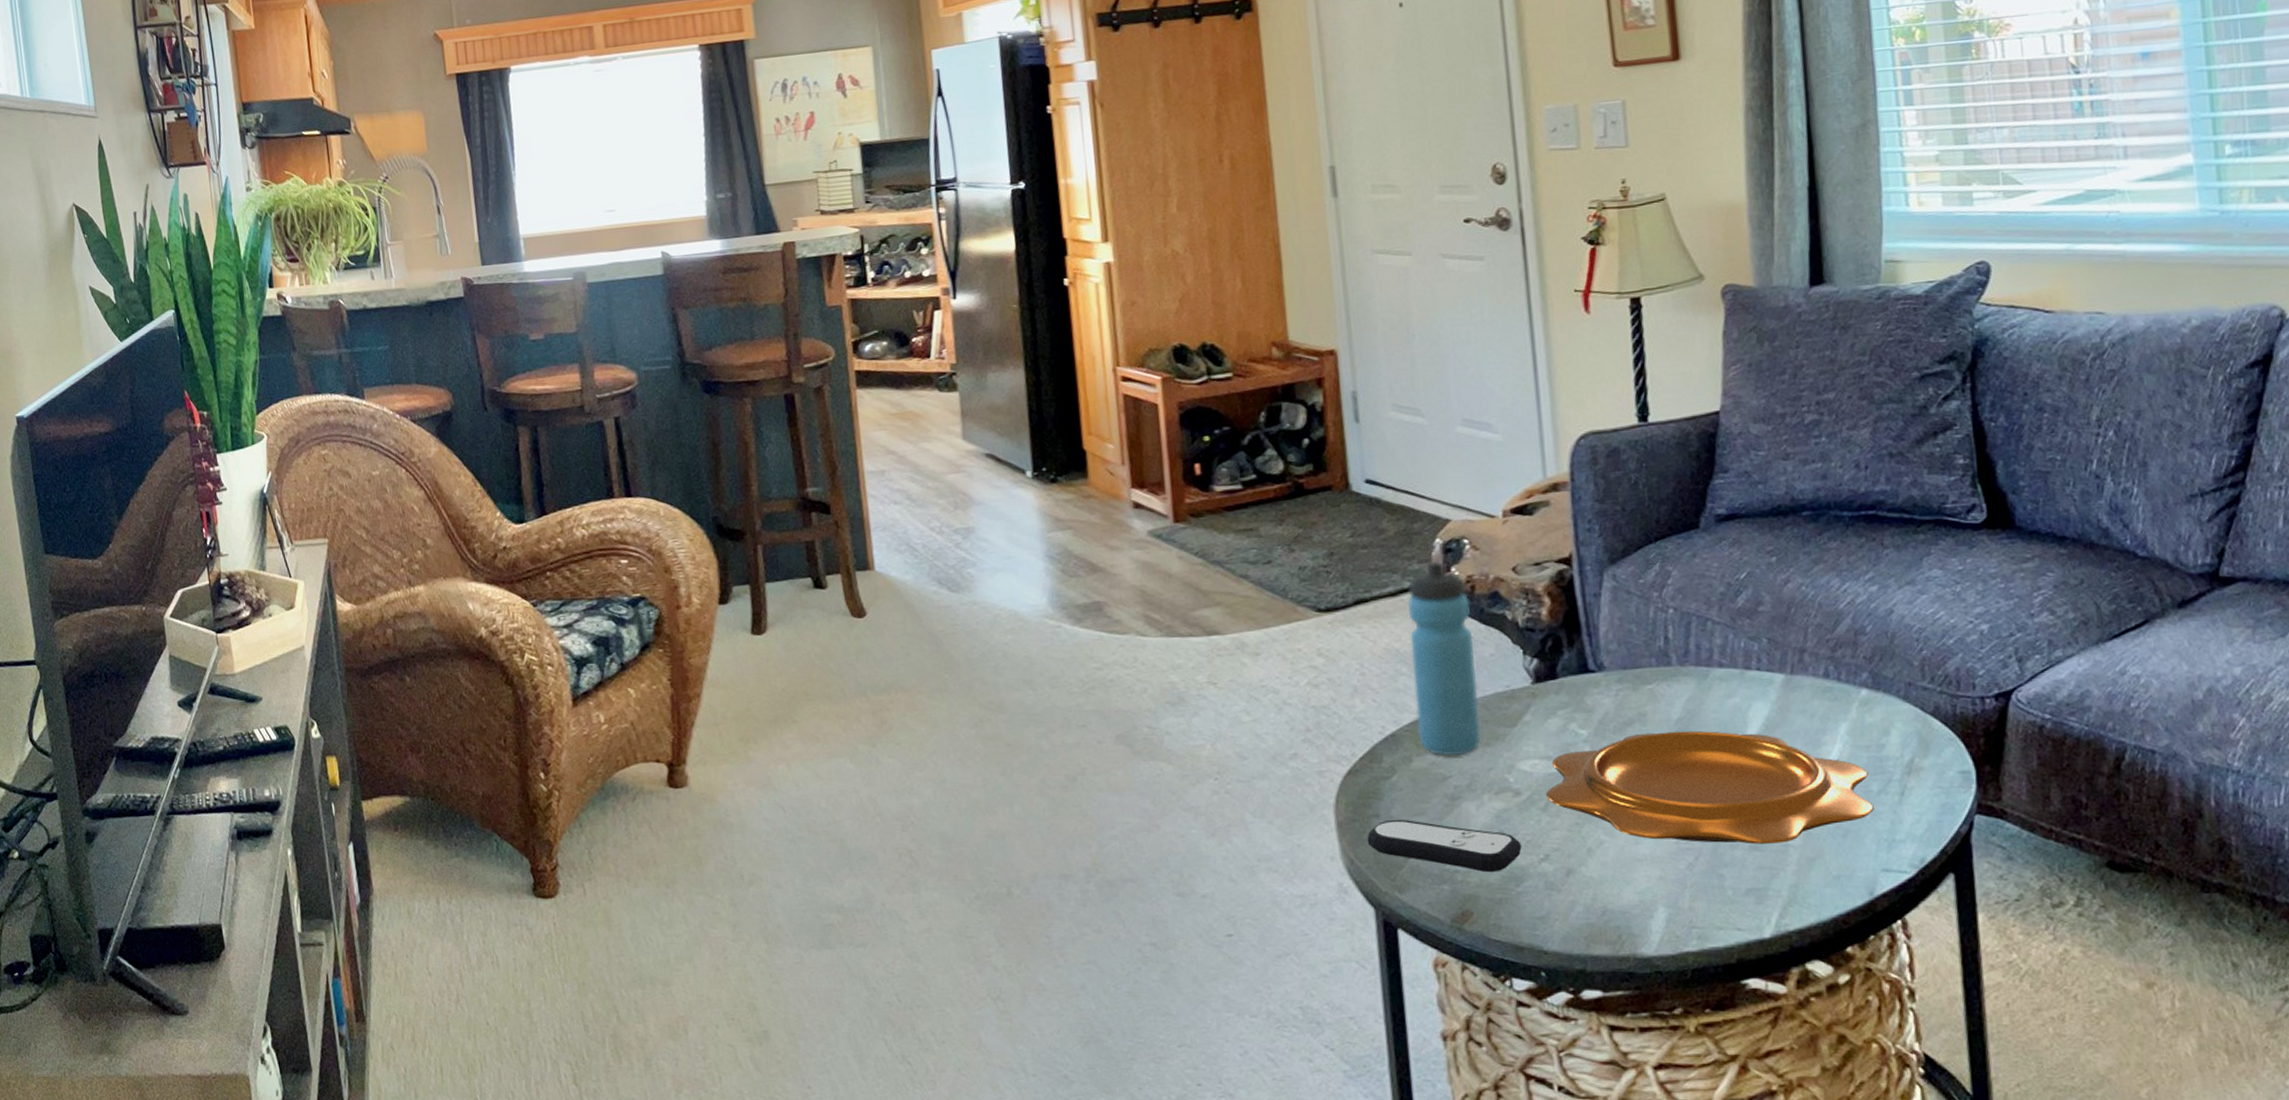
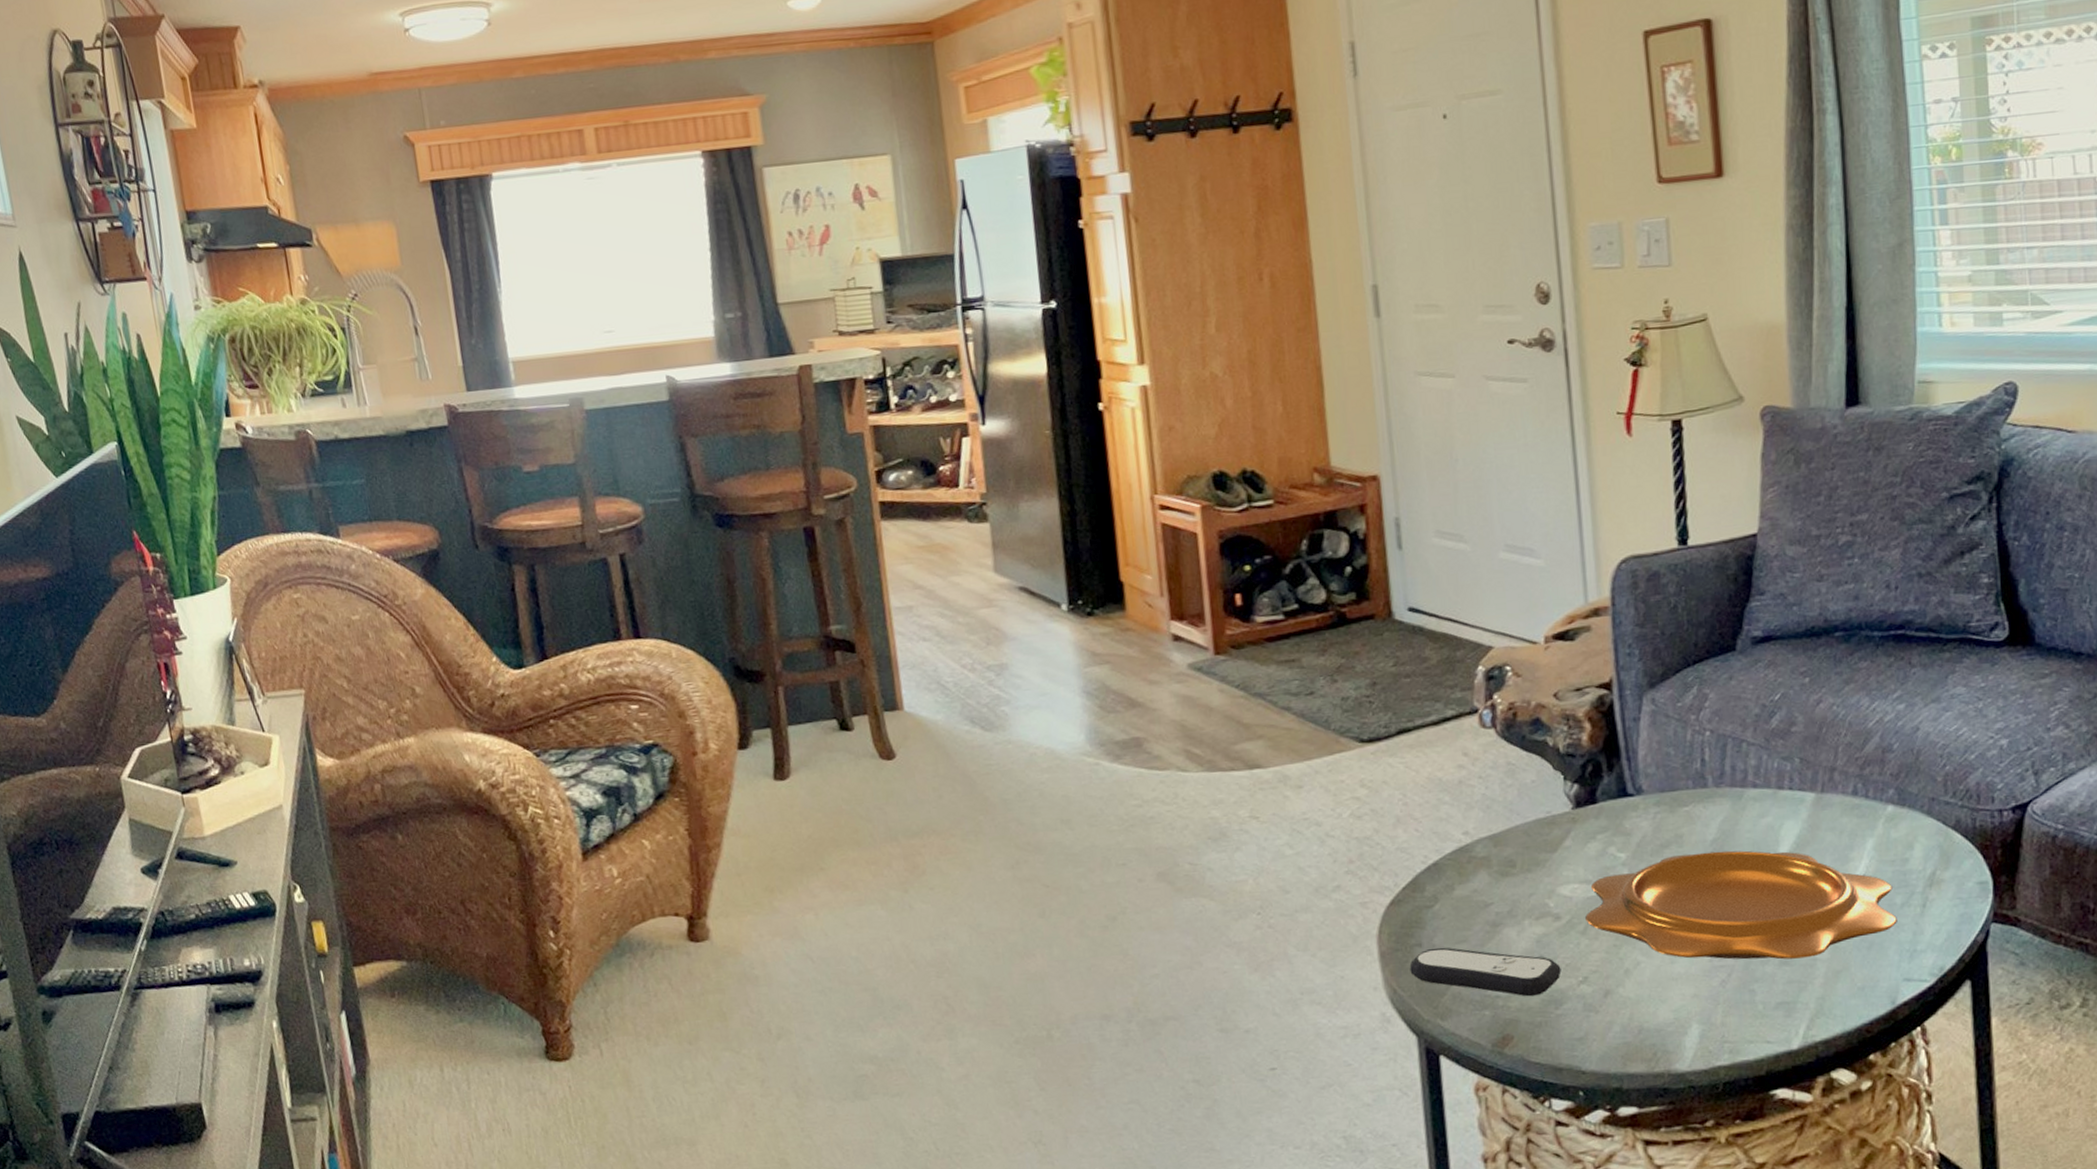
water bottle: present [1407,560,1481,756] -> none [1450,688,1522,884]

